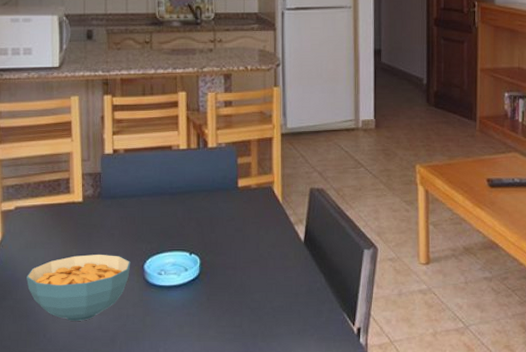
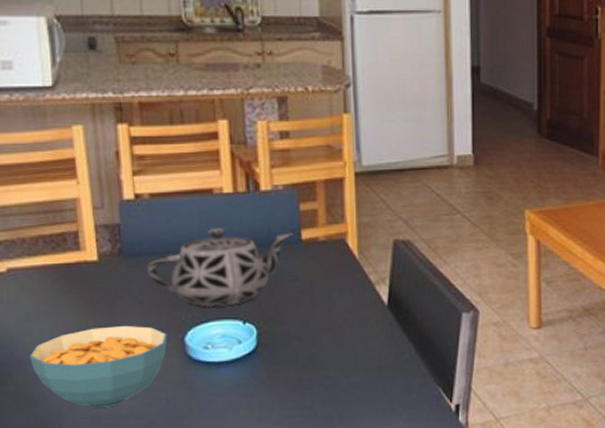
teapot: none [119,176,231,241] -> present [147,228,292,307]

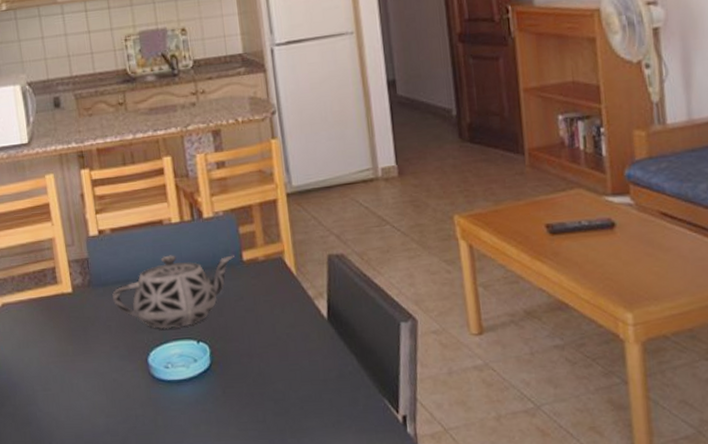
cereal bowl: present [30,325,168,408] -> none [23,349,134,426]

